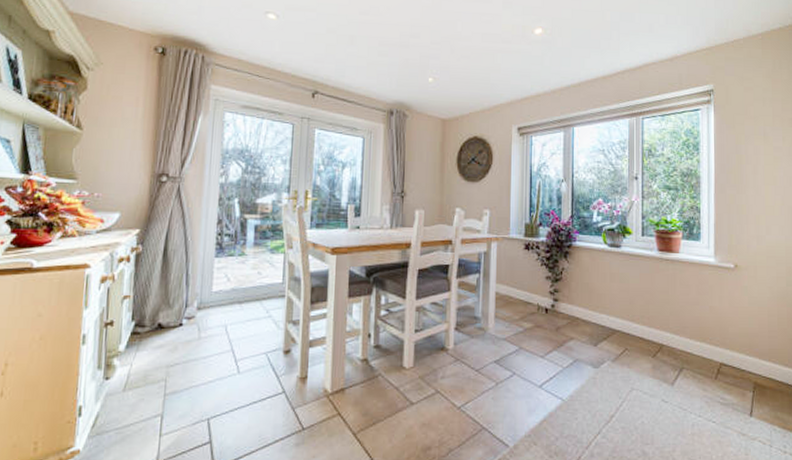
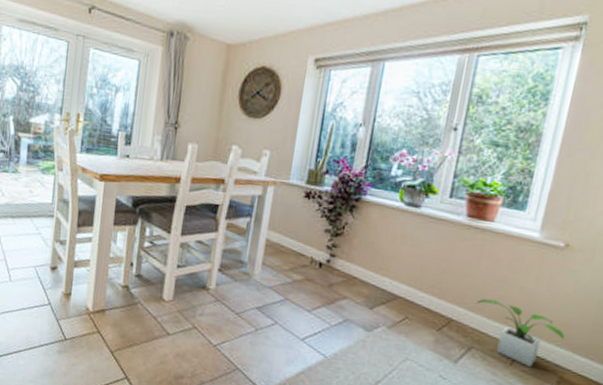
potted plant: none [679,321,750,379] -> present [477,298,565,368]

